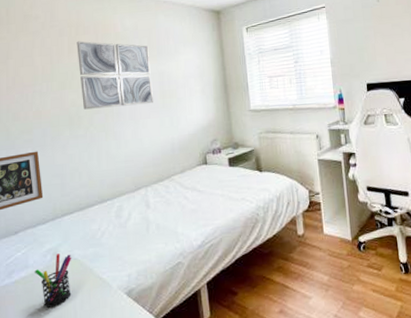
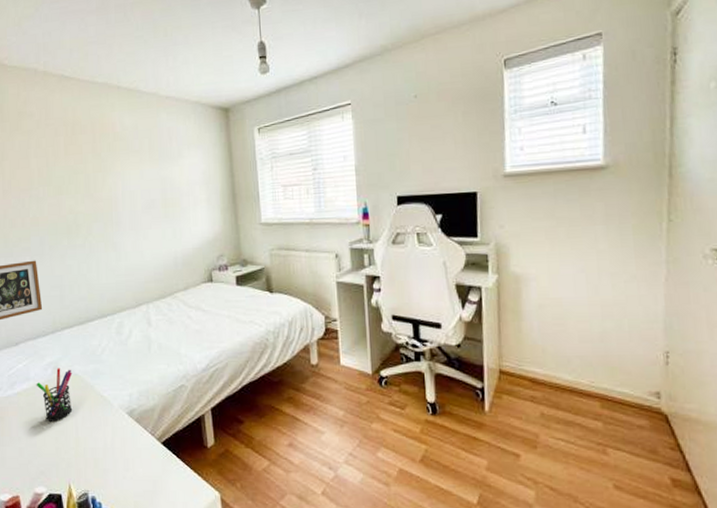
wall art: present [76,41,153,110] -> none [73,141,155,218]

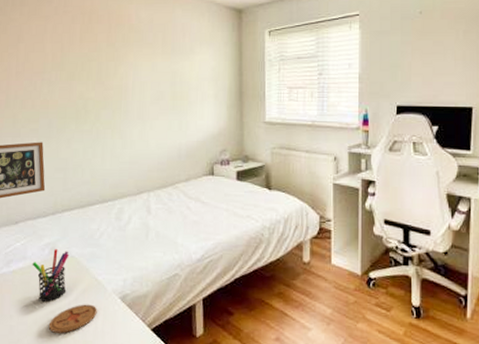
coaster: none [58,421,106,452] -> present [48,304,97,334]

